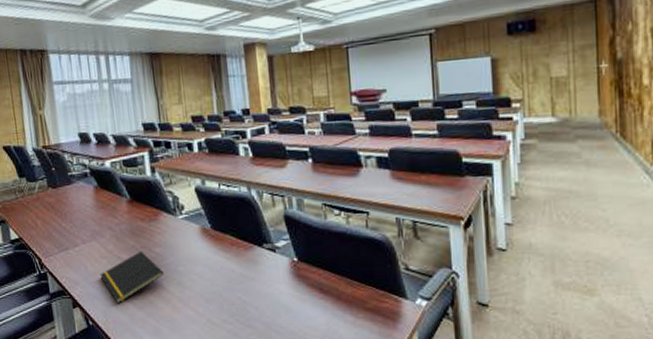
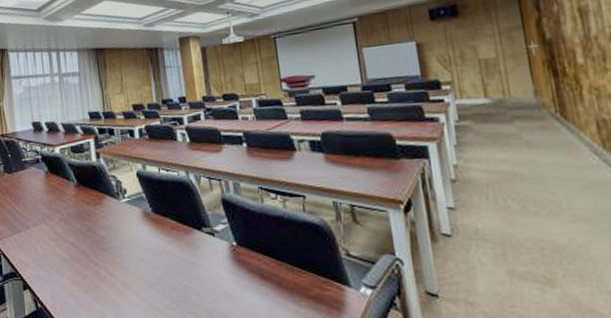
notepad: present [100,250,164,304] -> none [49,233,108,287]

